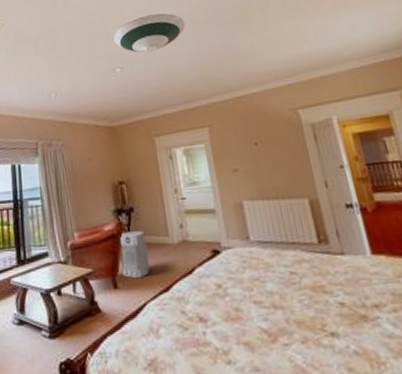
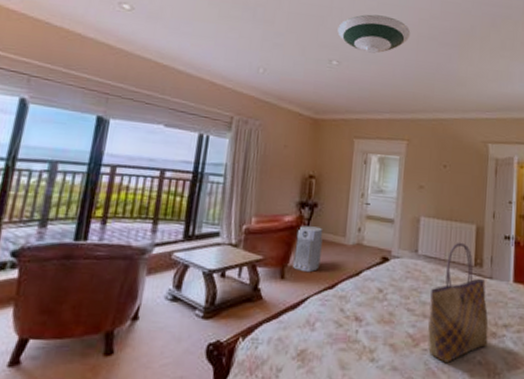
tote bag: none [275,220,360,357] -> present [428,242,489,363]

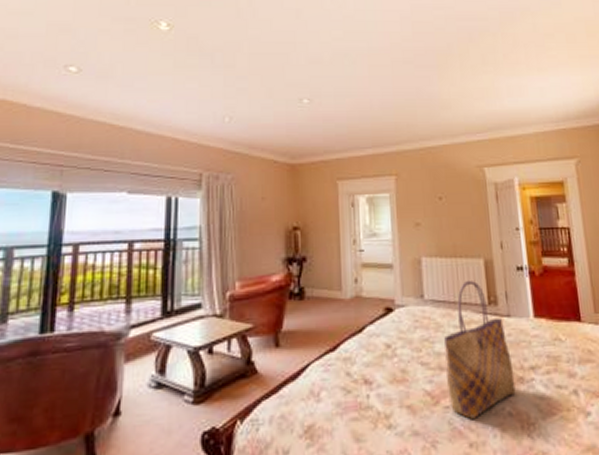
air purifier: present [293,226,323,273] -> none [287,283,317,336]
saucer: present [337,14,411,54] -> none [304,45,384,86]

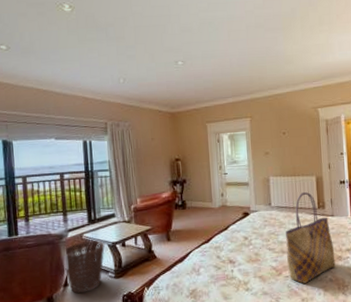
basket: none [119,344,182,427] -> present [65,241,105,293]

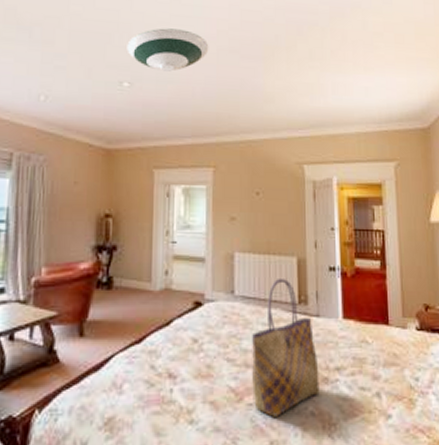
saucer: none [178,14,240,49] -> present [127,28,209,72]

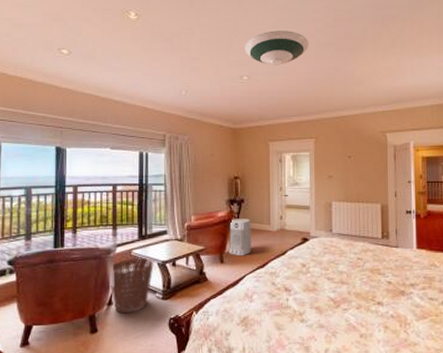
air purifier: none [93,273,125,327] -> present [229,219,251,256]
tote bag: present [252,277,320,417] -> none [346,219,398,318]

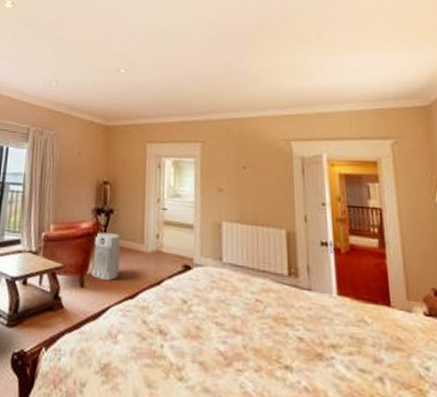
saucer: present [245,31,309,65] -> none [123,22,197,59]

